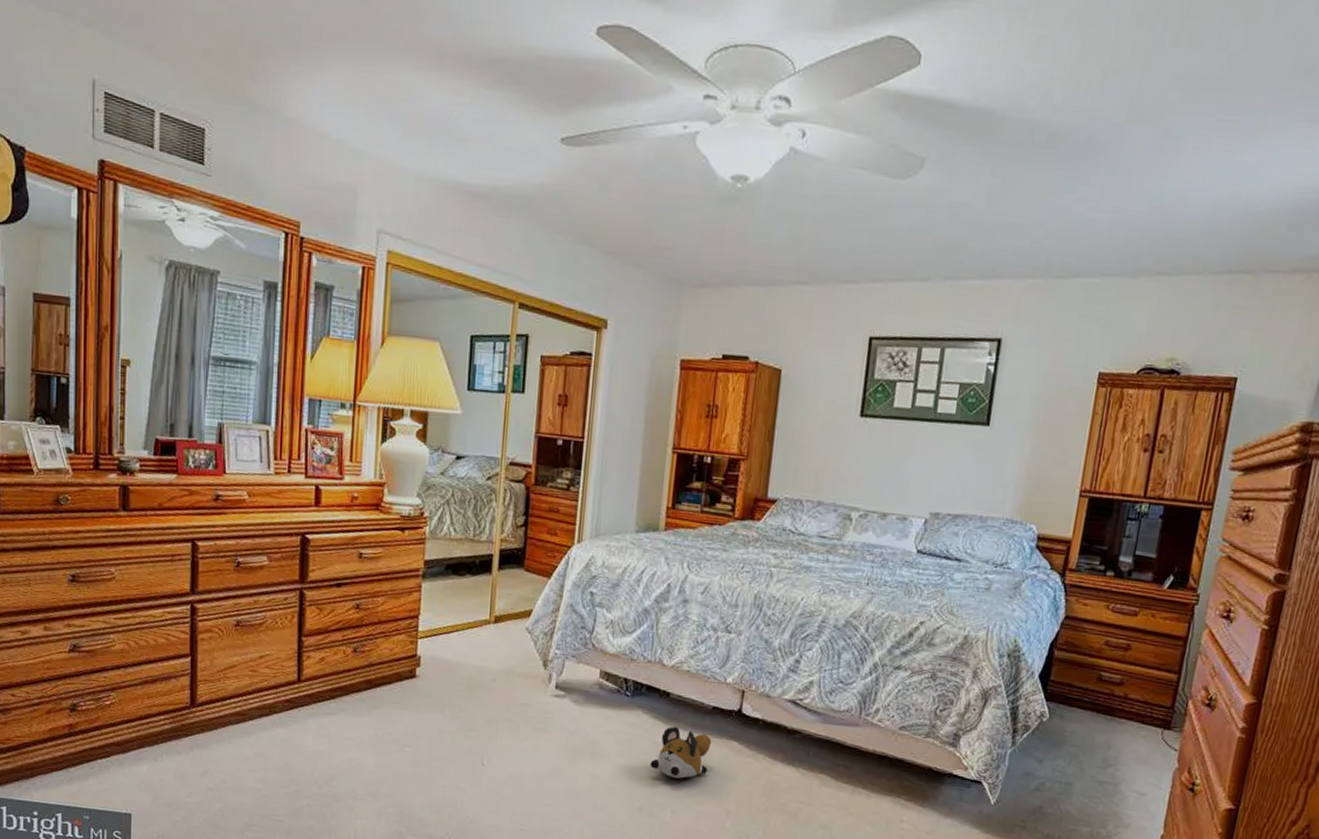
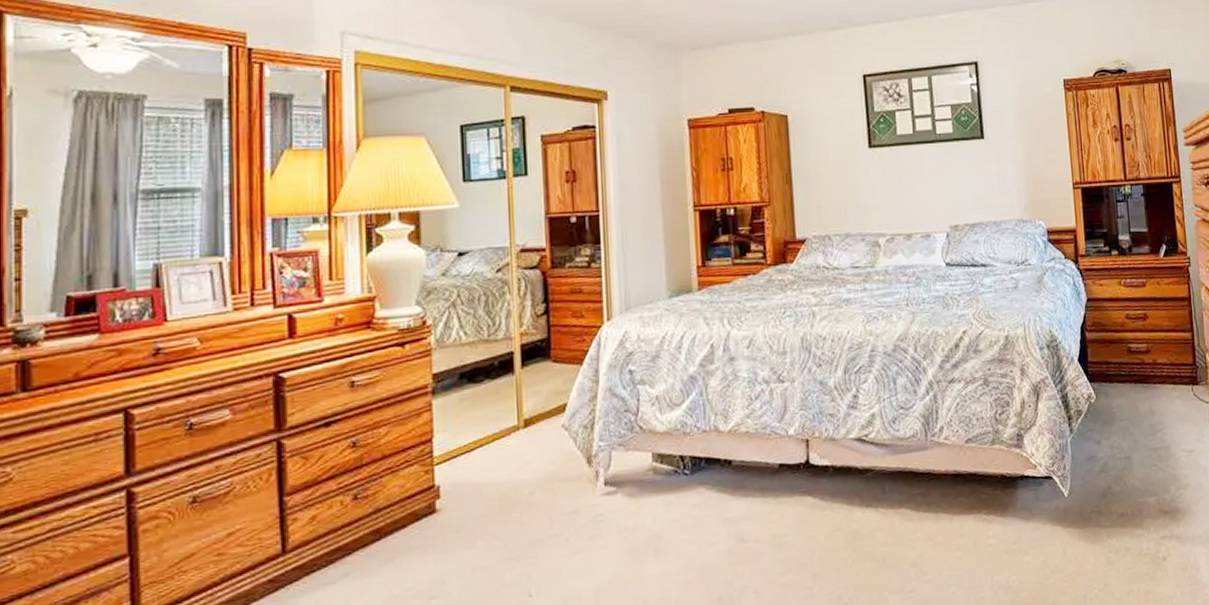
plush toy: present [650,726,712,779] -> none [722,495,785,554]

